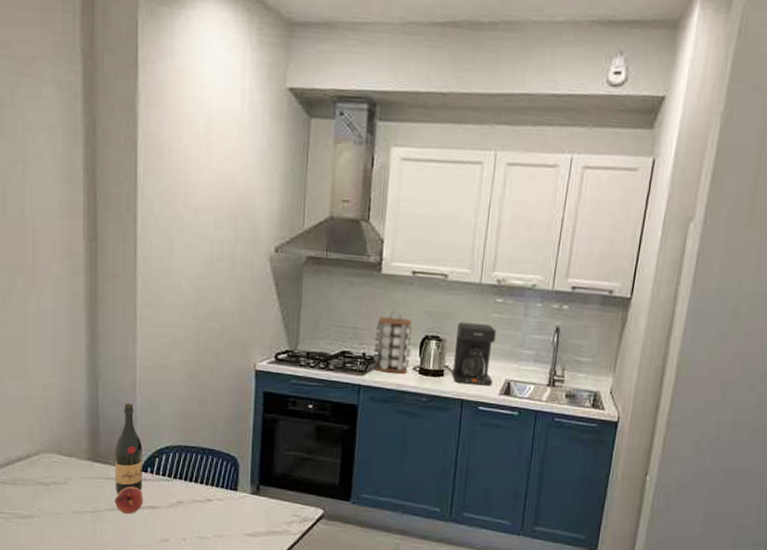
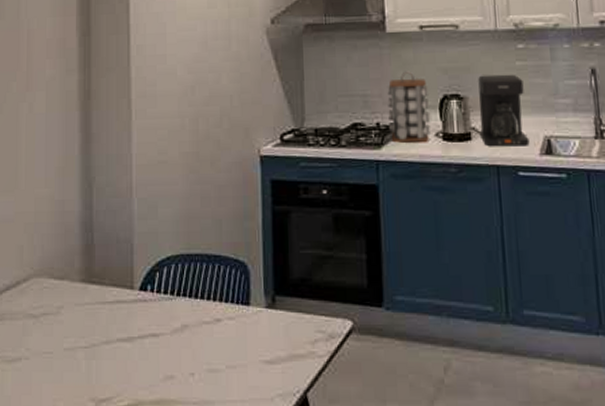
fruit: present [114,486,143,515] -> none [111,310,143,347]
wine bottle: present [115,403,143,494] -> none [111,209,142,322]

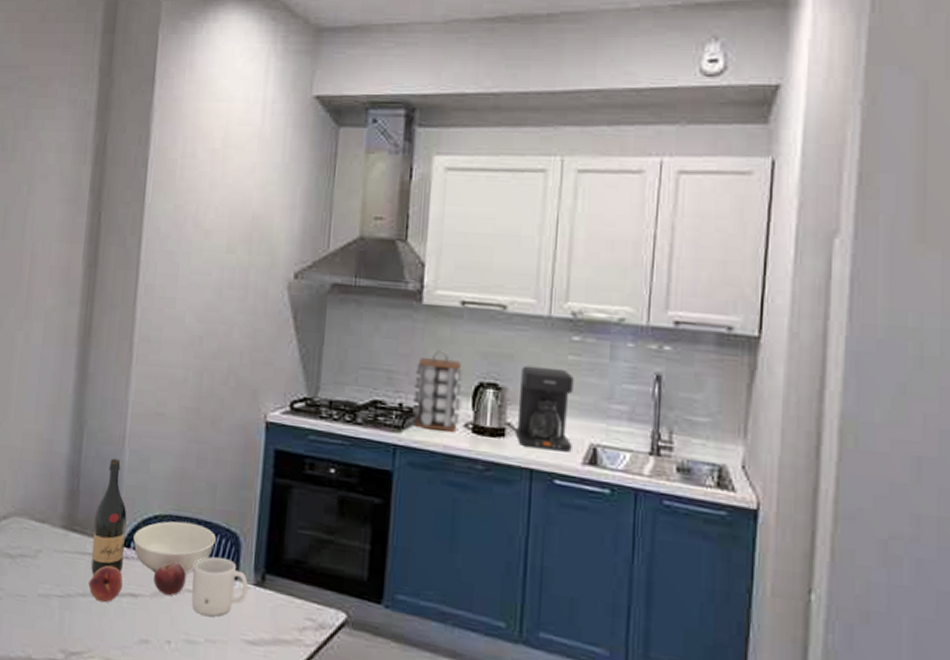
wine bottle: none [111,209,142,322] -> present [90,458,127,575]
fruit: none [111,310,143,347] -> present [88,565,123,603]
bowl: none [149,258,226,311] -> present [133,521,216,575]
fruit: none [172,298,202,329] -> present [154,562,186,595]
mug: none [207,286,260,343] -> present [191,556,248,617]

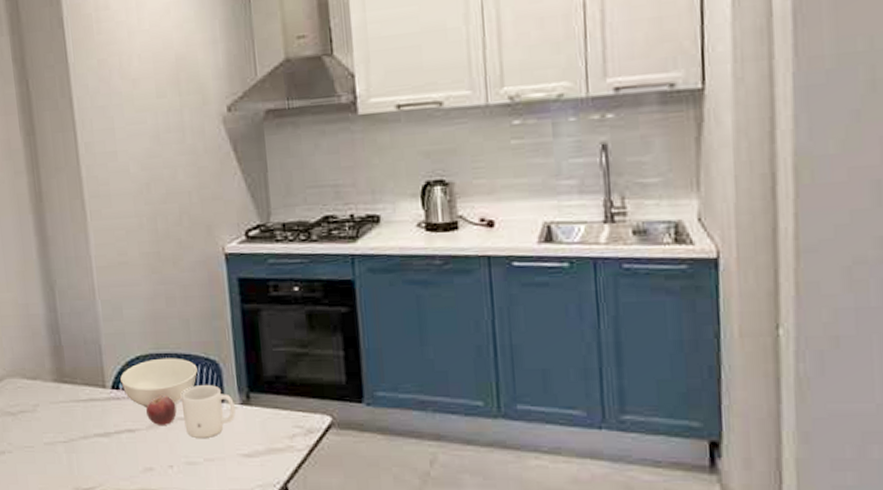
fruit: present [88,565,123,603] -> none [87,407,119,442]
wine bottle: present [90,458,127,575] -> none [80,311,116,419]
spice rack: present [412,350,462,432] -> none [361,156,412,235]
coffee maker: present [515,365,574,451] -> none [466,154,526,235]

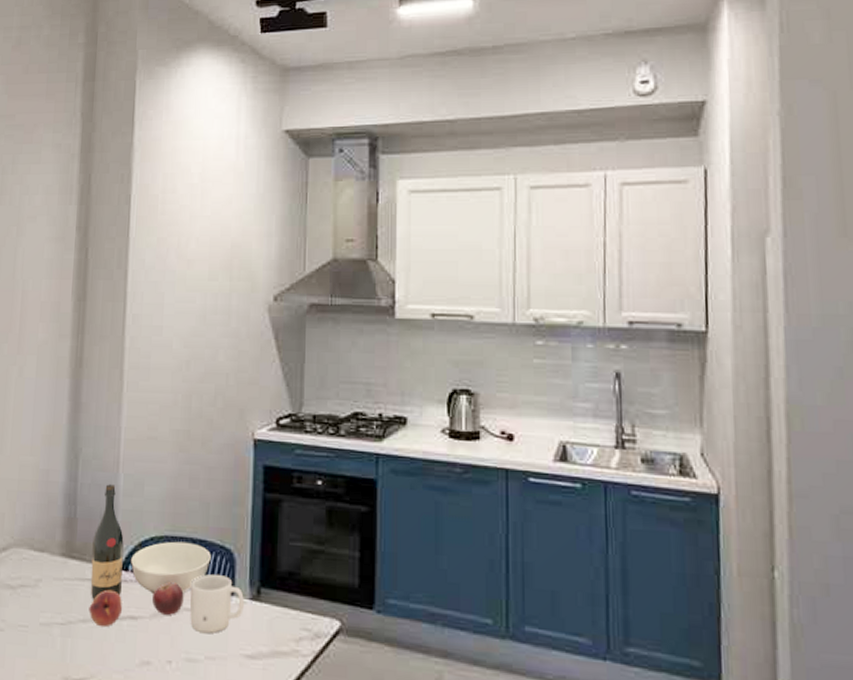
wine bottle: none [80,311,116,419] -> present [90,484,124,600]
fruit: none [87,407,119,442] -> present [89,589,122,628]

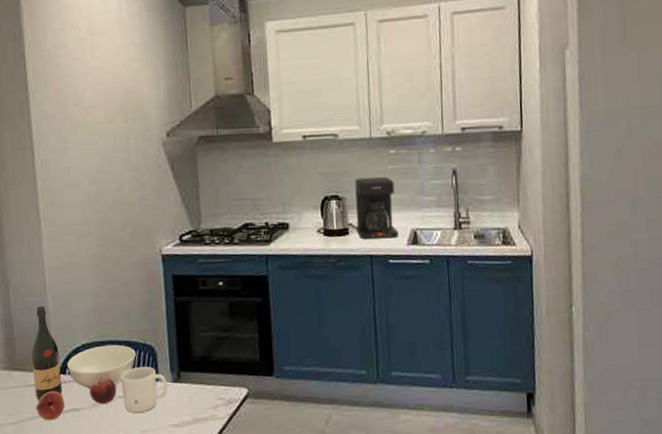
coffee maker: none [489,371,543,449] -> present [355,176,399,239]

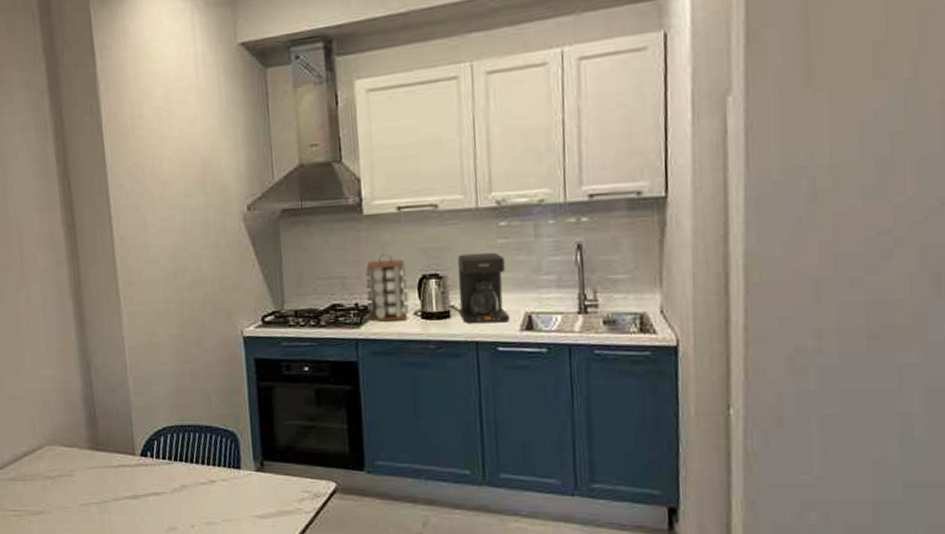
wine bottle: present [31,306,62,401] -> none [113,387,144,483]
fruit: present [36,390,65,421] -> none [118,473,147,503]
bowl: present [67,344,136,390] -> none [148,429,218,474]
fruit: present [90,378,117,404] -> none [171,463,198,489]
mug: present [120,366,168,413] -> none [202,453,251,501]
spice rack: none [274,176,313,239] -> present [365,252,409,322]

